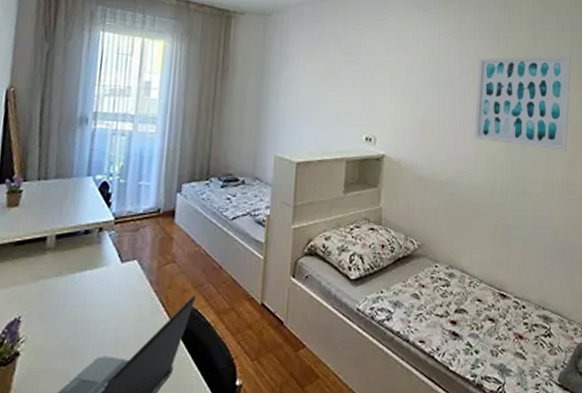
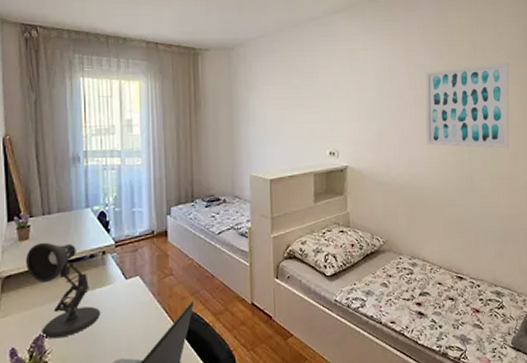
desk lamp: none [10,211,89,325] -> present [25,242,101,339]

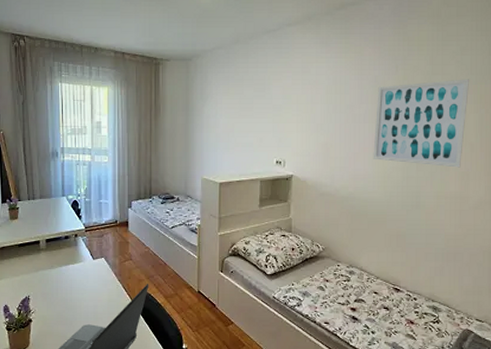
desk lamp: present [25,242,101,339] -> none [15,222,73,302]

